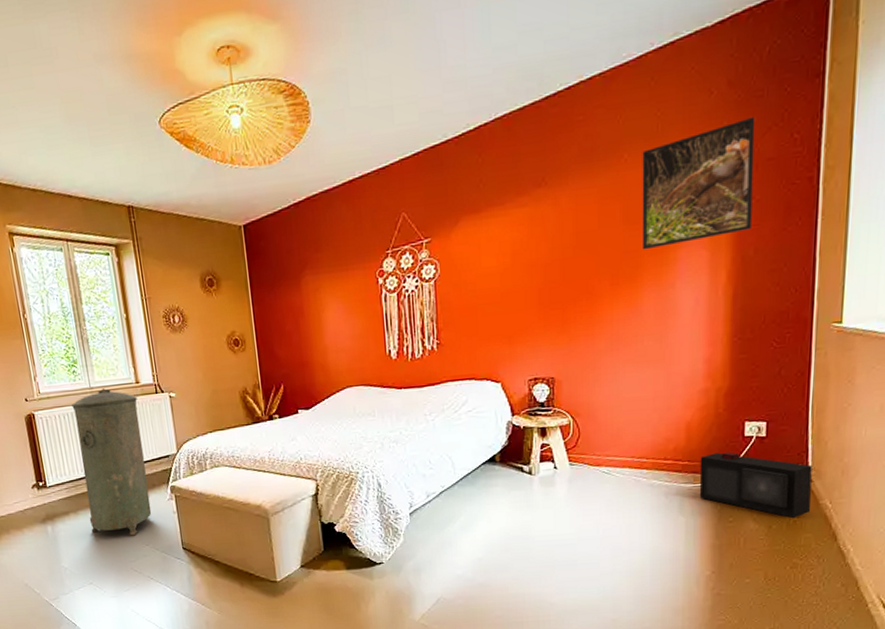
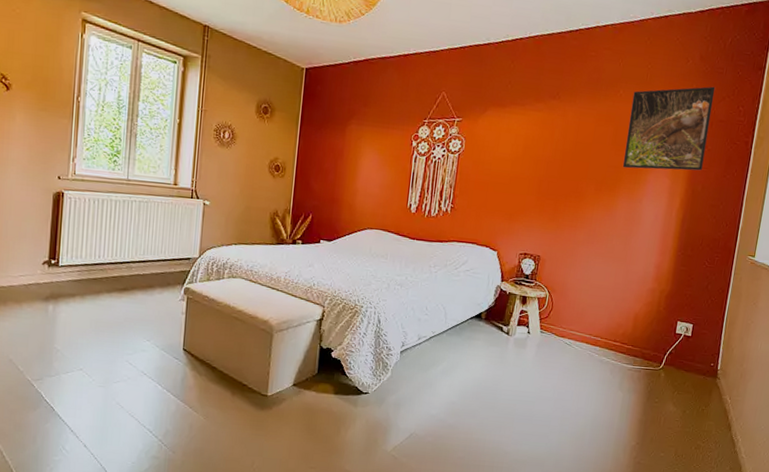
trash can: present [72,388,152,536] -> none [94,183,172,329]
speaker: present [699,452,812,519] -> none [636,342,721,408]

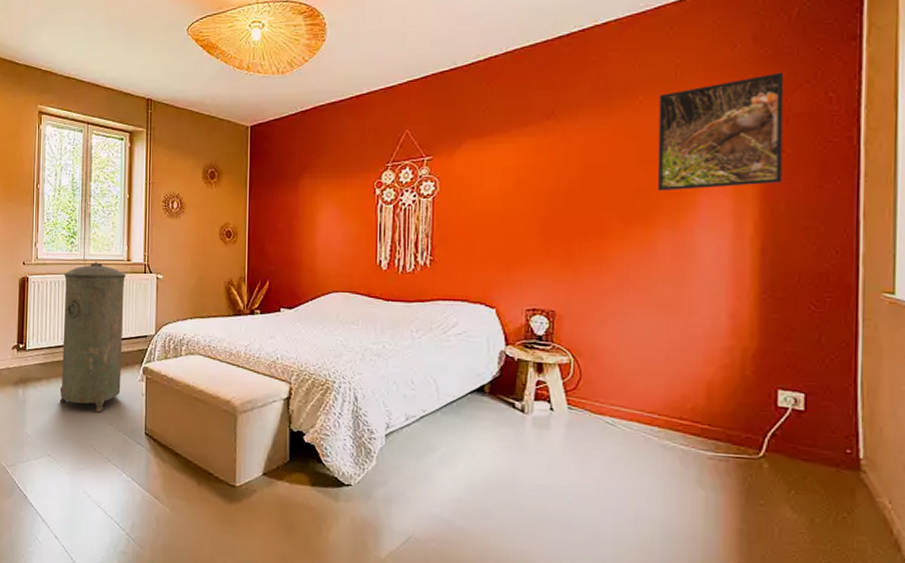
trash can: none [94,183,172,329] -> present [59,262,126,413]

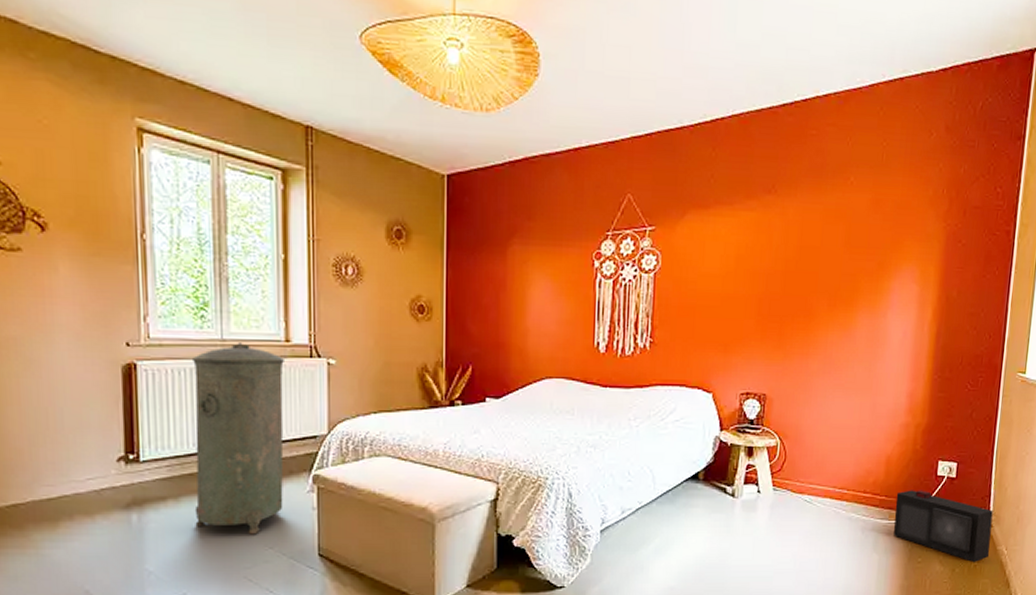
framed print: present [657,72,784,191] -> none [859,164,967,276]
speaker: none [722,420,865,515] -> present [894,490,993,563]

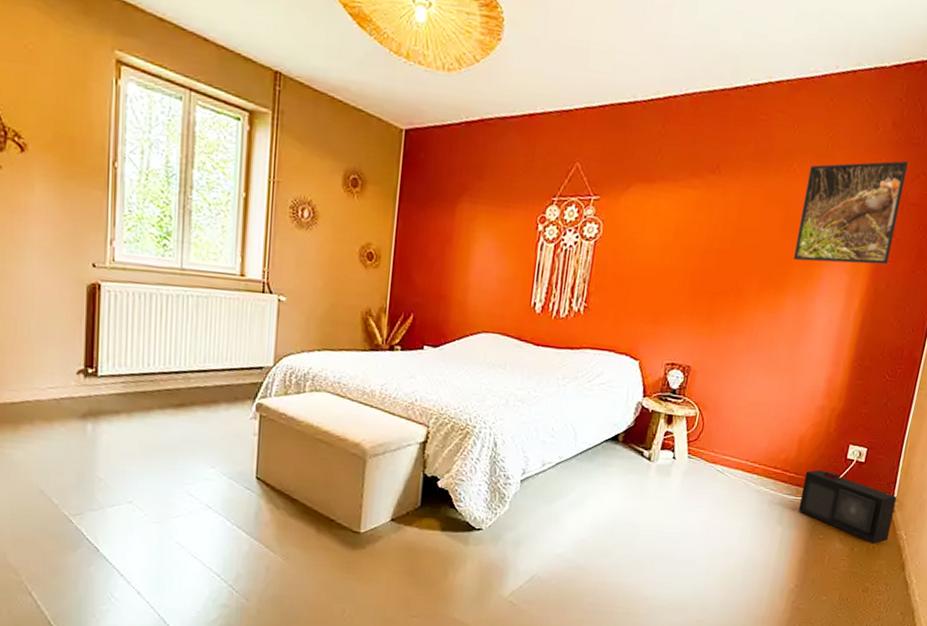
trash can: present [193,342,284,535] -> none [144,273,238,454]
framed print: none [859,164,967,276] -> present [792,160,909,265]

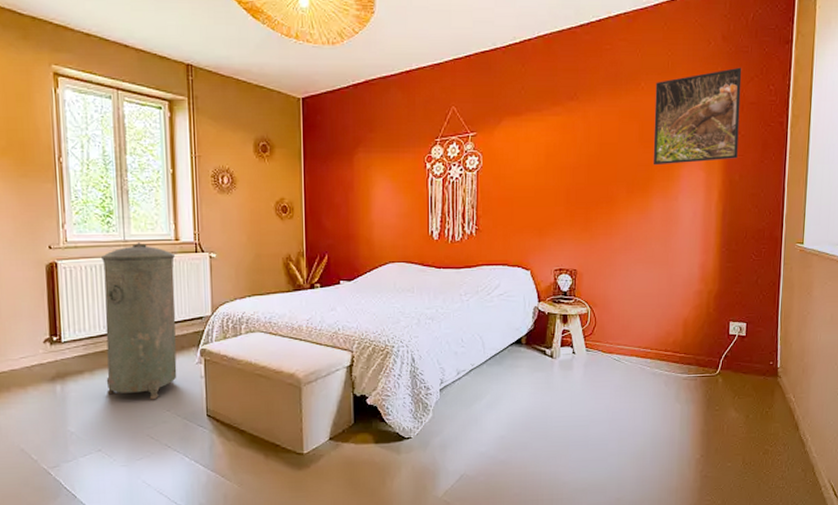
trash can: none [144,273,238,454] -> present [101,242,177,400]
speaker: present [799,469,897,545] -> none [693,347,781,410]

